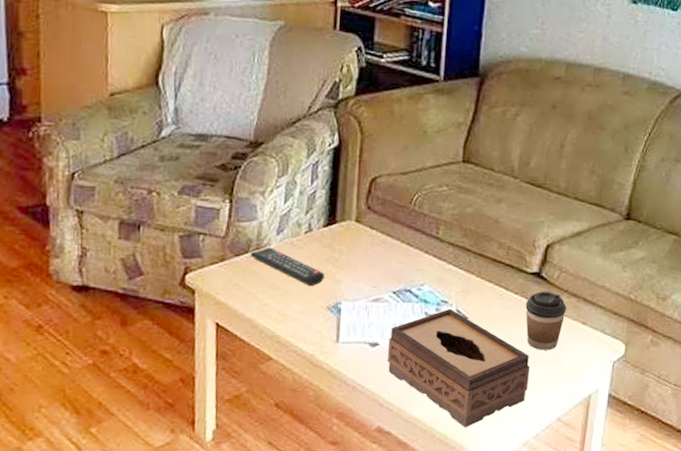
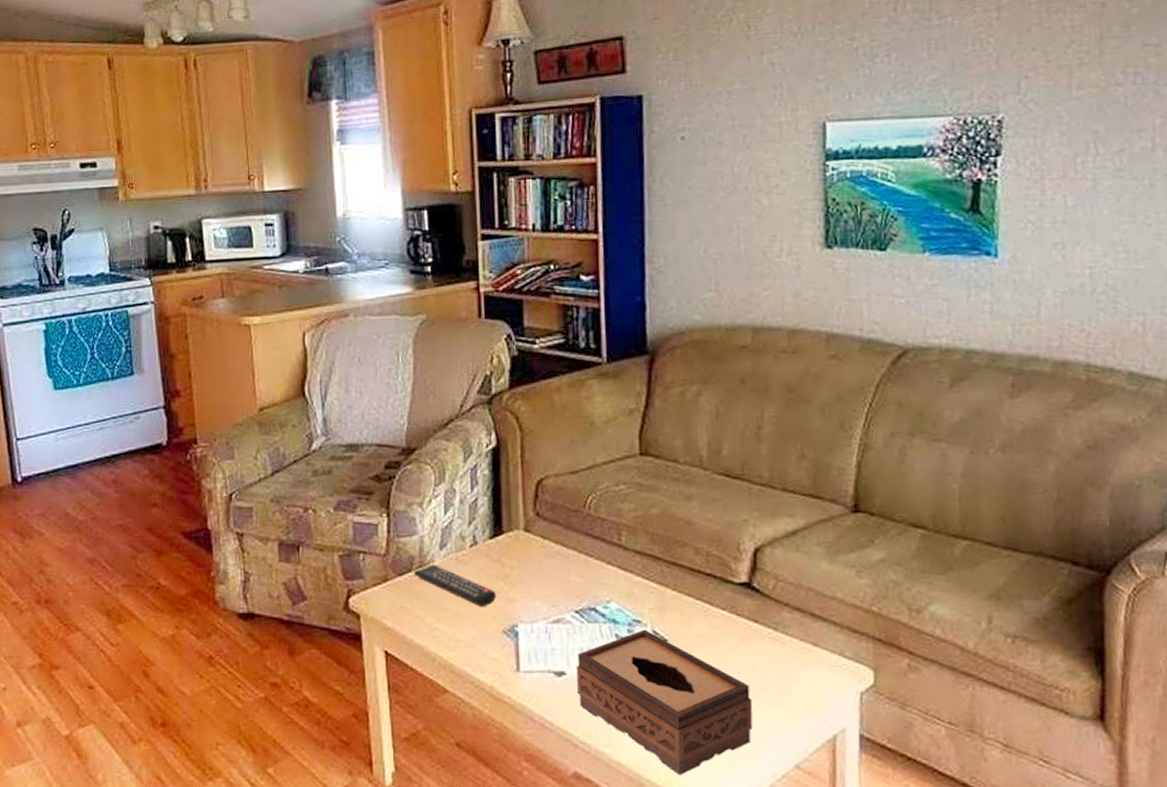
coffee cup: present [525,291,567,350] -> none [737,606,790,679]

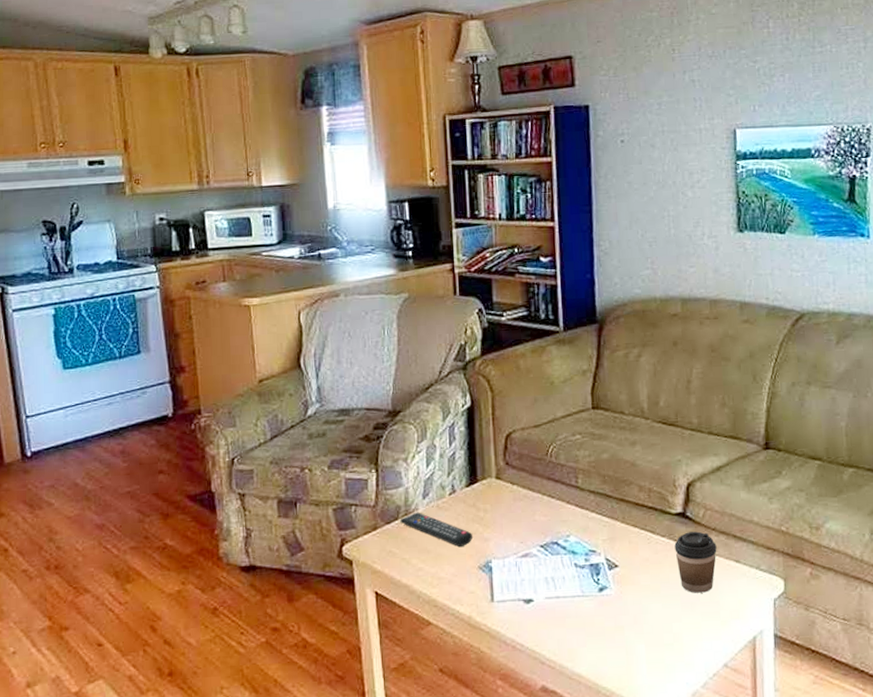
tissue box: present [577,629,753,776] -> none [542,557,689,682]
coffee cup: none [737,606,790,679] -> present [674,531,717,593]

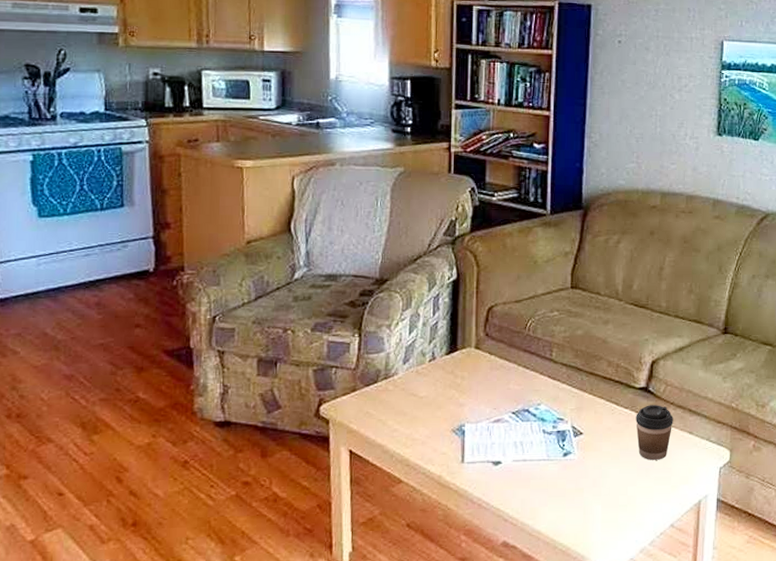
remote control: present [400,512,472,547] -> none [379,376,448,410]

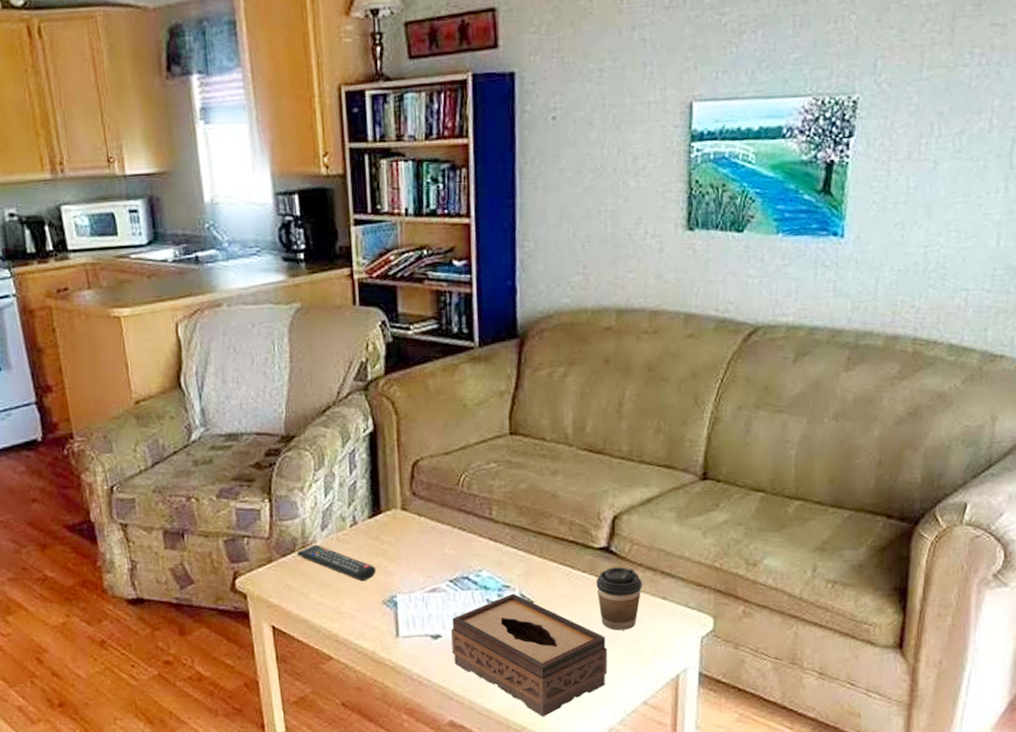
remote control: none [379,376,448,410] -> present [296,544,376,581]
tissue box: none [510,425,642,539] -> present [451,593,607,717]

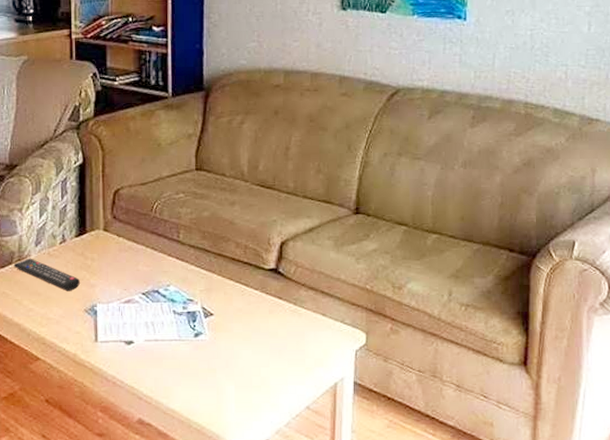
tissue box: present [451,593,607,717] -> none [142,306,276,418]
coffee cup: present [596,567,642,631] -> none [266,286,305,342]

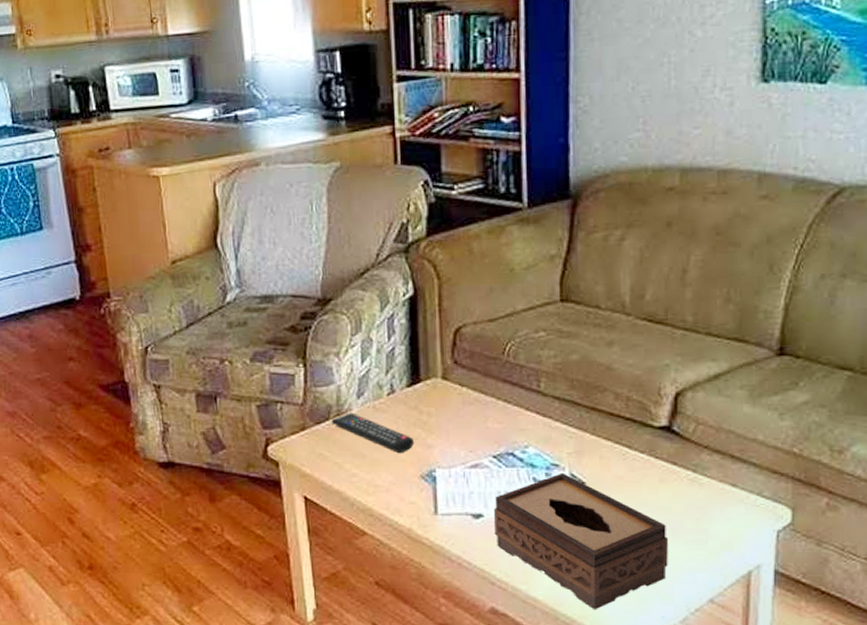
tissue box: none [142,306,276,418] -> present [494,472,668,610]

